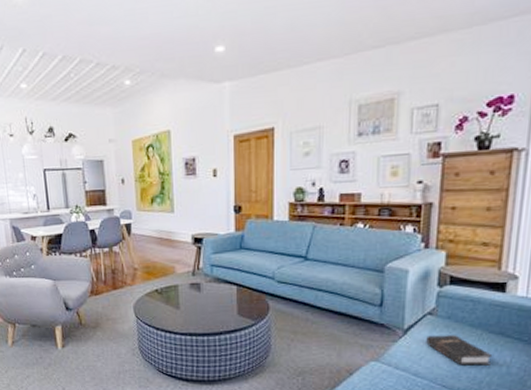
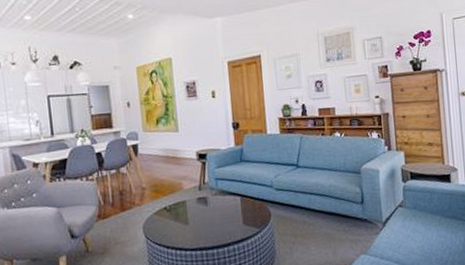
hardback book: present [426,335,493,365] -> none [401,222,452,249]

